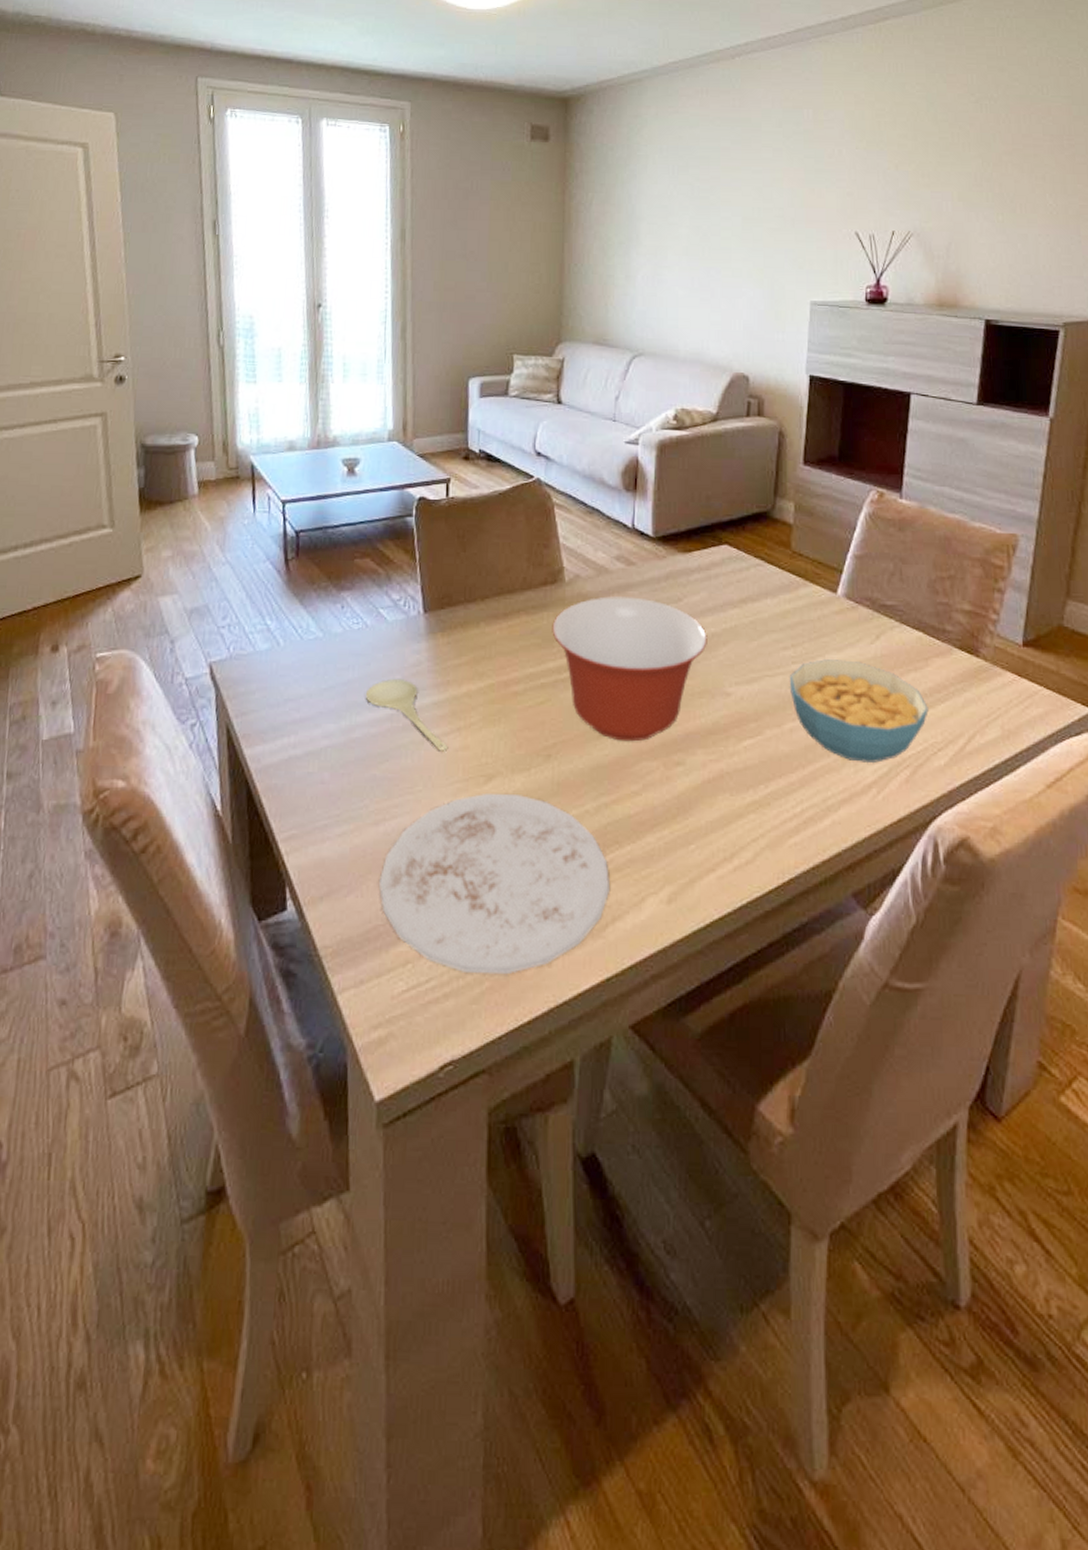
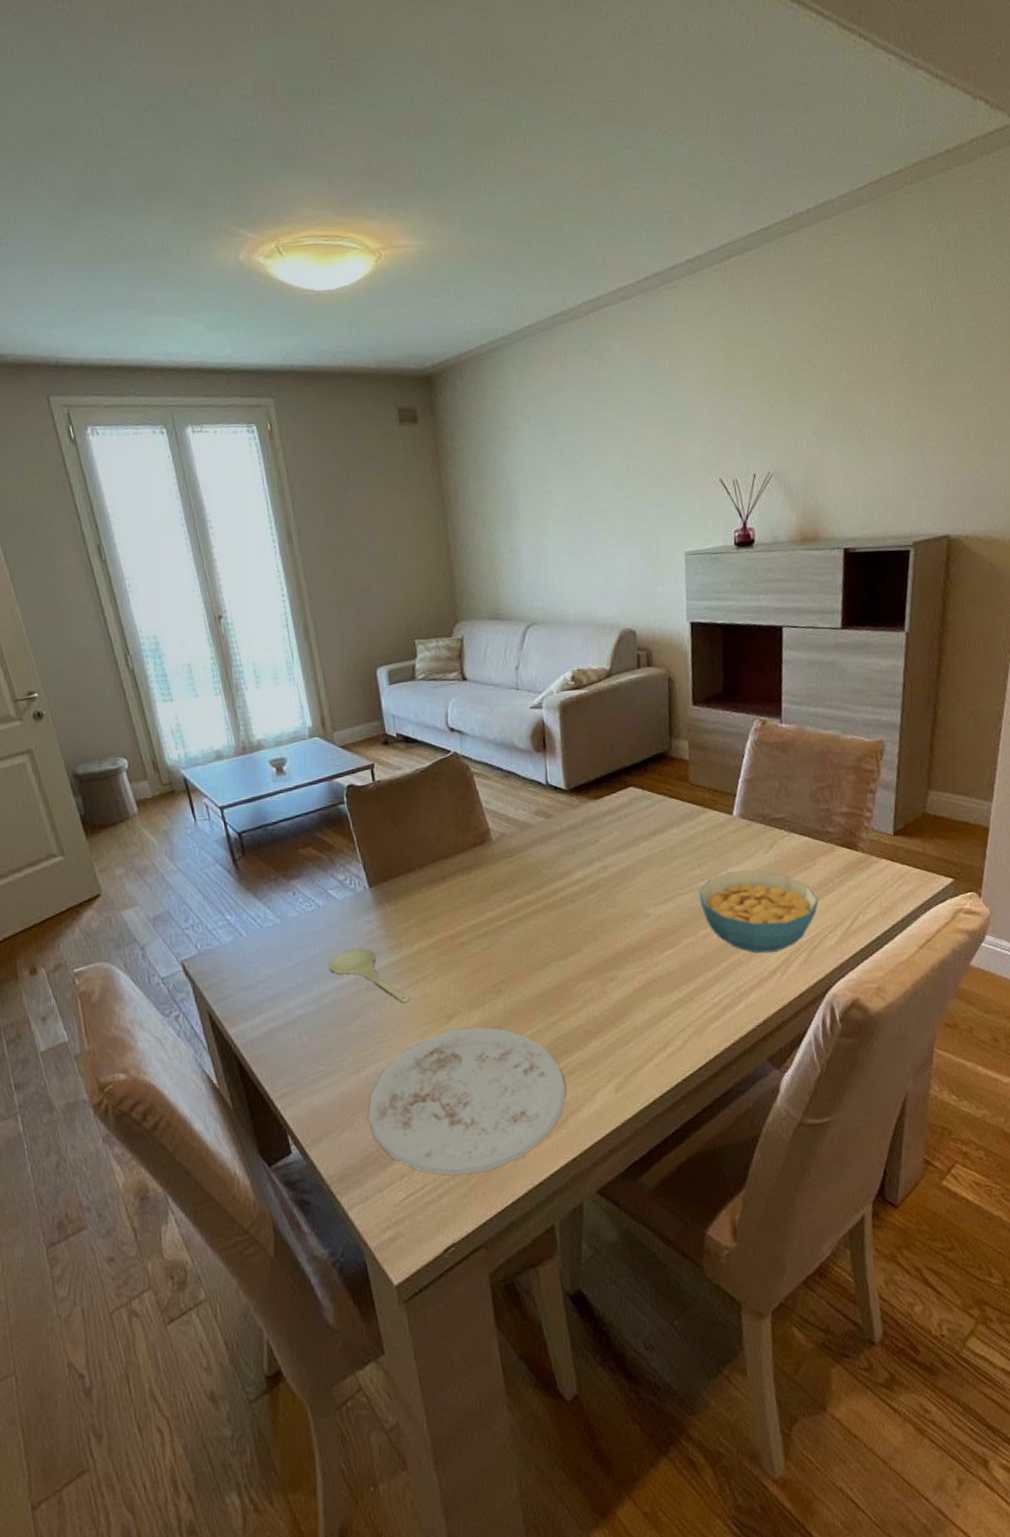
mixing bowl: present [552,596,707,742] -> none [486,845,625,969]

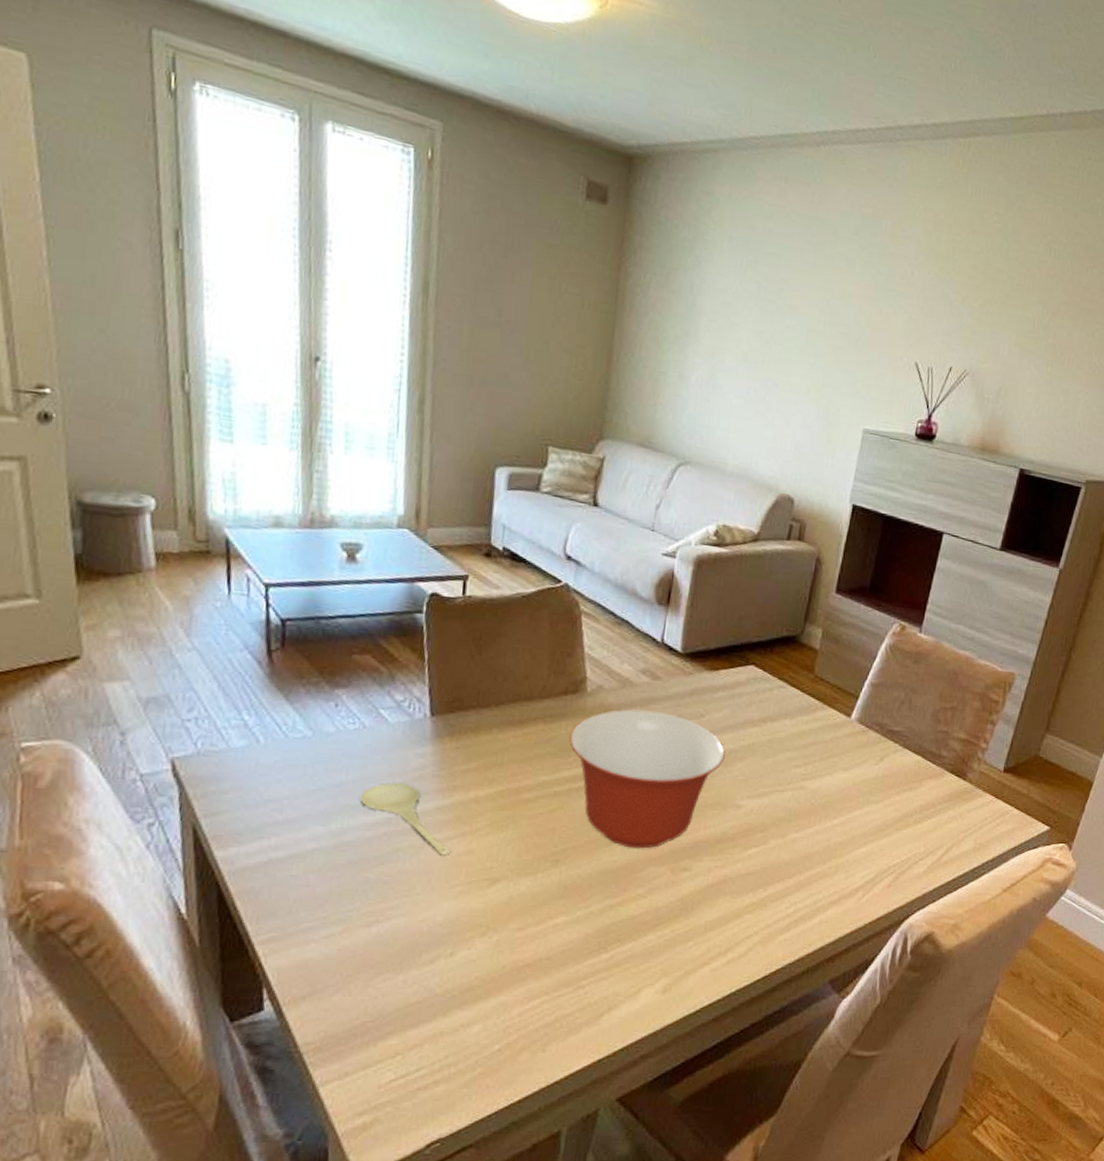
plate: present [367,1027,566,1175] -> none [368,896,609,1061]
mixing bowl: none [486,845,625,969] -> present [569,709,725,849]
cereal bowl: present [699,870,819,954] -> none [796,777,917,871]

